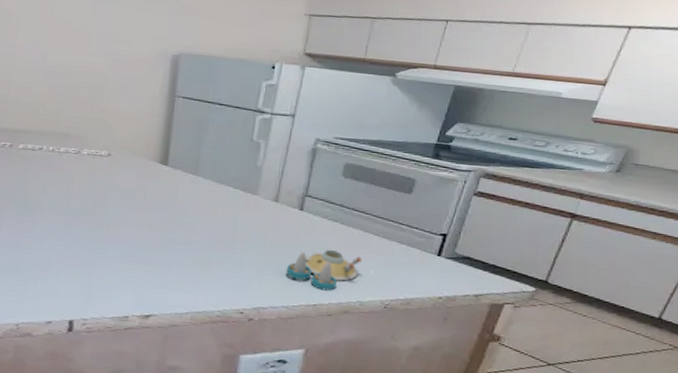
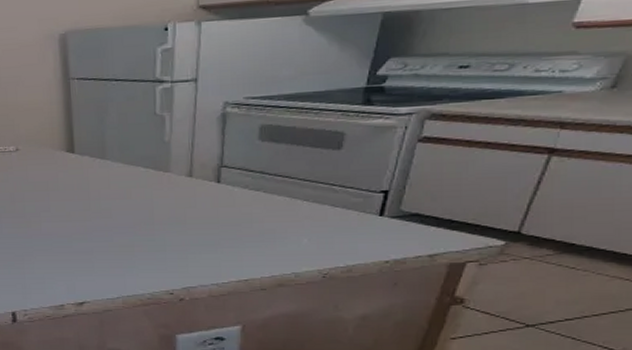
salt and pepper shaker set: present [286,249,362,291] -> none [211,221,292,265]

